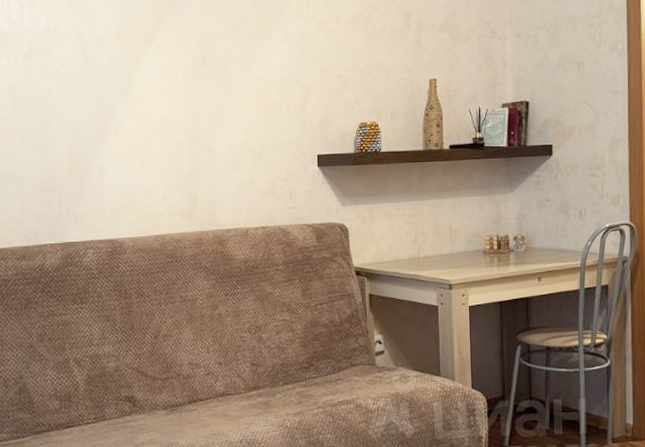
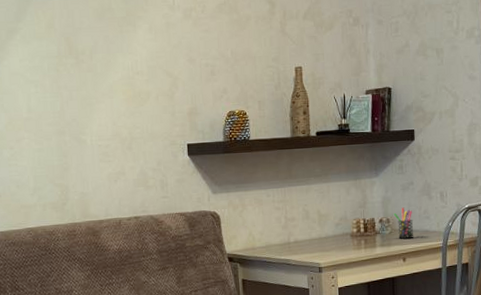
pen holder: none [529,225,551,258] -> present [394,207,414,239]

